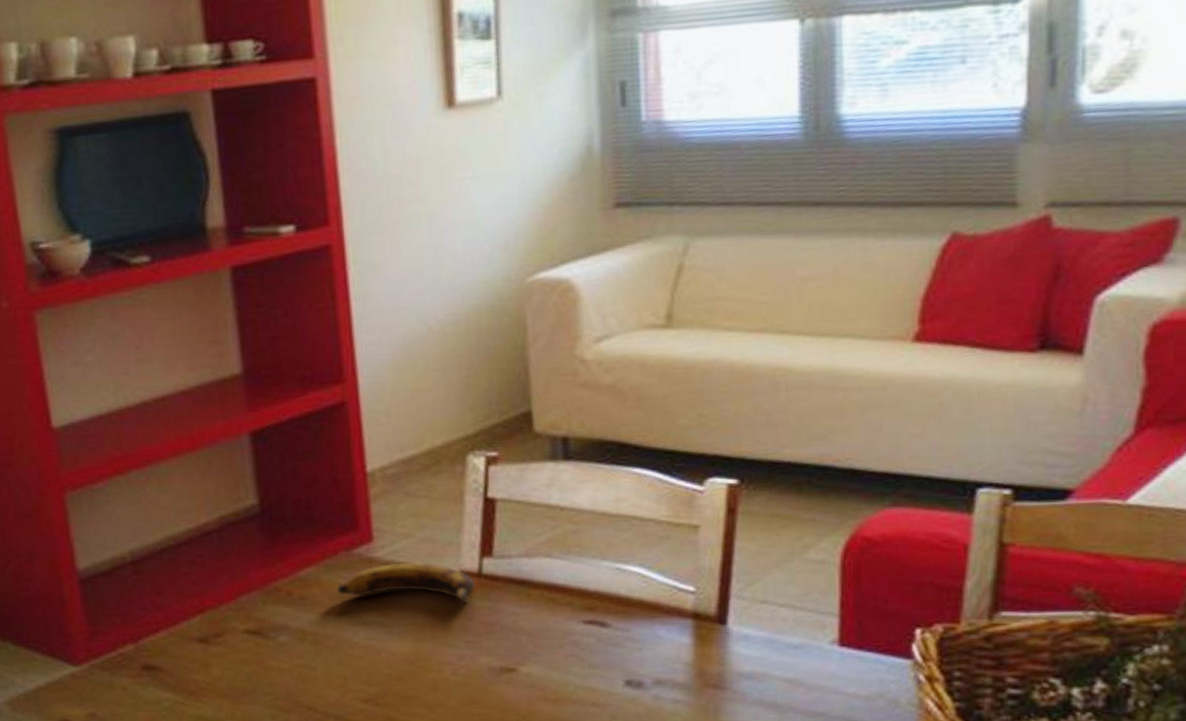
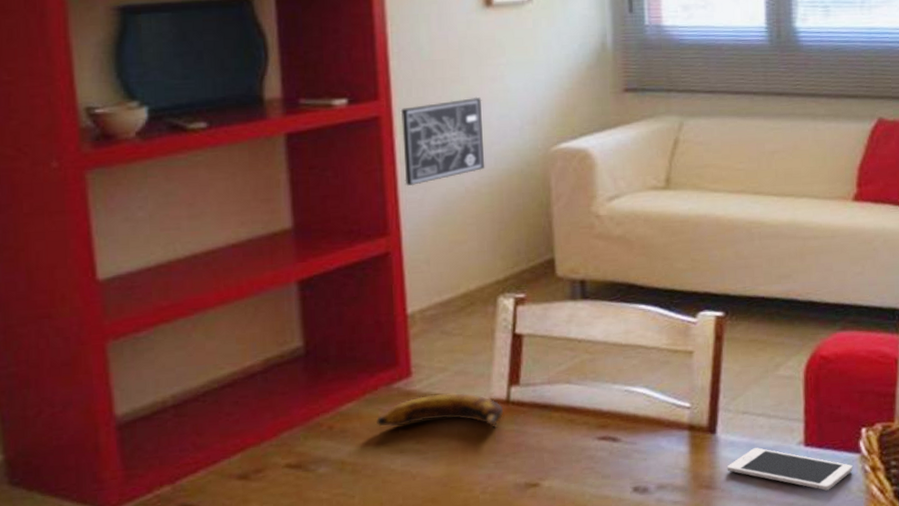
wall art: none [353,218,450,326] -> present [400,96,485,187]
cell phone: none [739,644,902,701] -> present [727,448,853,491]

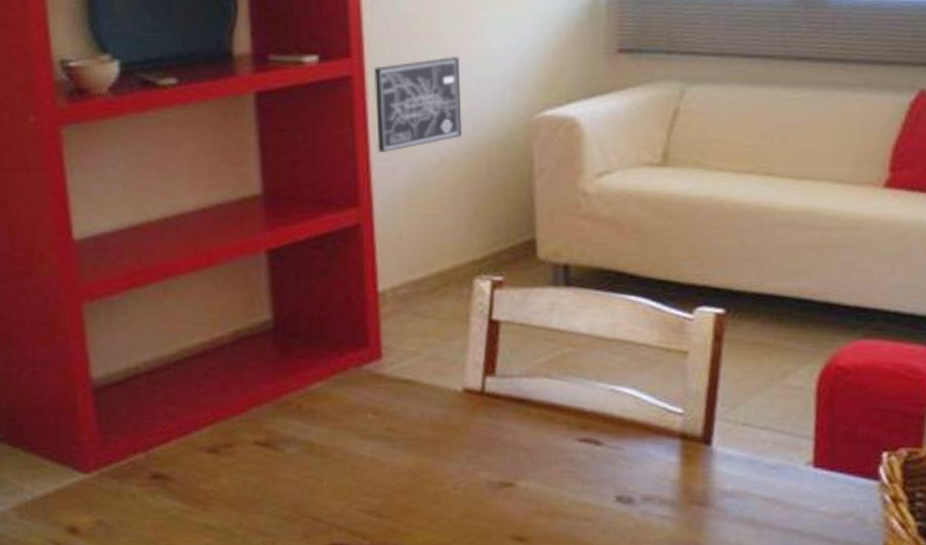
banana: present [376,393,504,430] -> none [346,379,478,422]
cell phone: present [727,448,853,491] -> none [722,465,870,519]

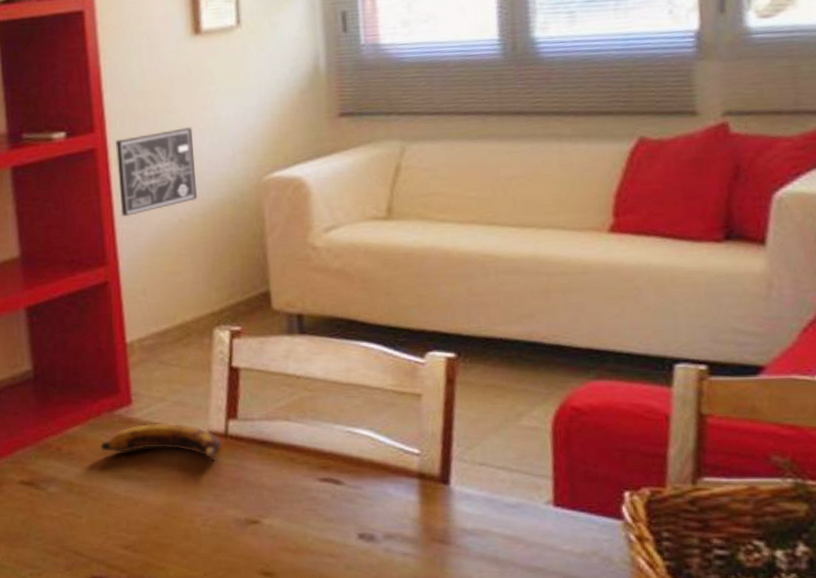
banana: none [346,379,478,422] -> present [100,423,222,463]

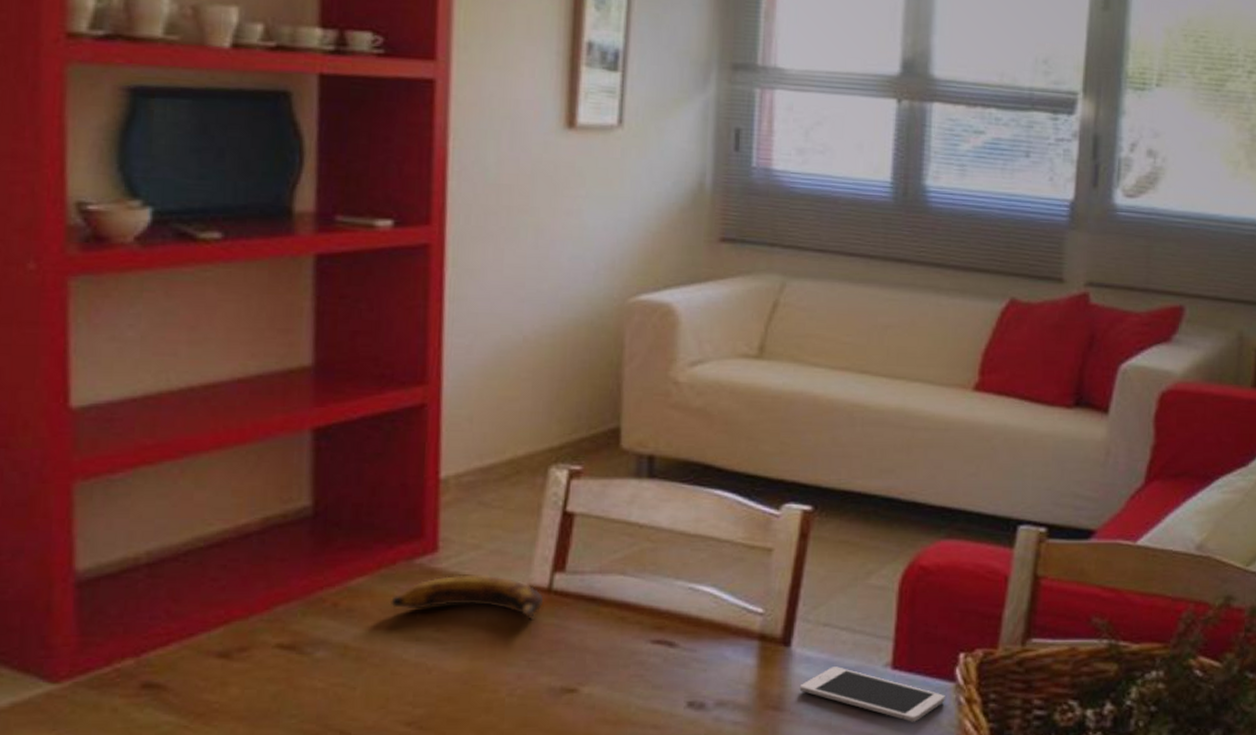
wall art: present [114,126,198,217] -> none [452,231,553,329]
cell phone: none [462,503,614,558] -> present [799,666,945,722]

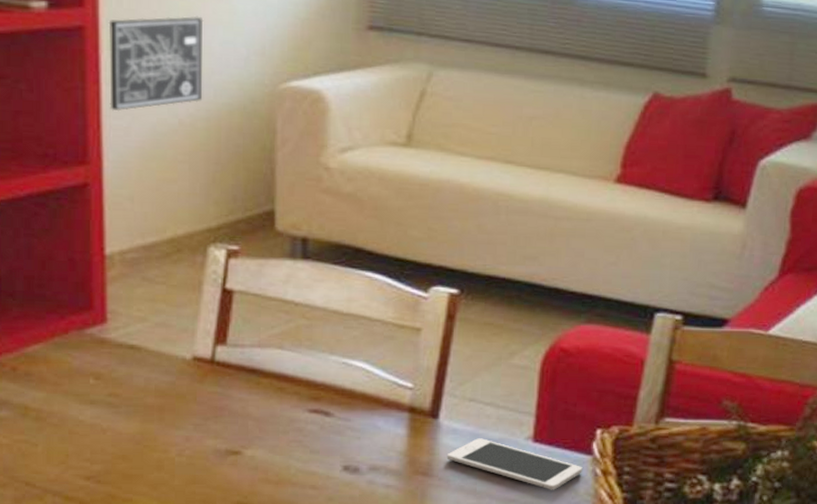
banana: present [391,574,544,622] -> none [65,345,208,390]
wall art: none [452,231,553,329] -> present [108,16,204,112]

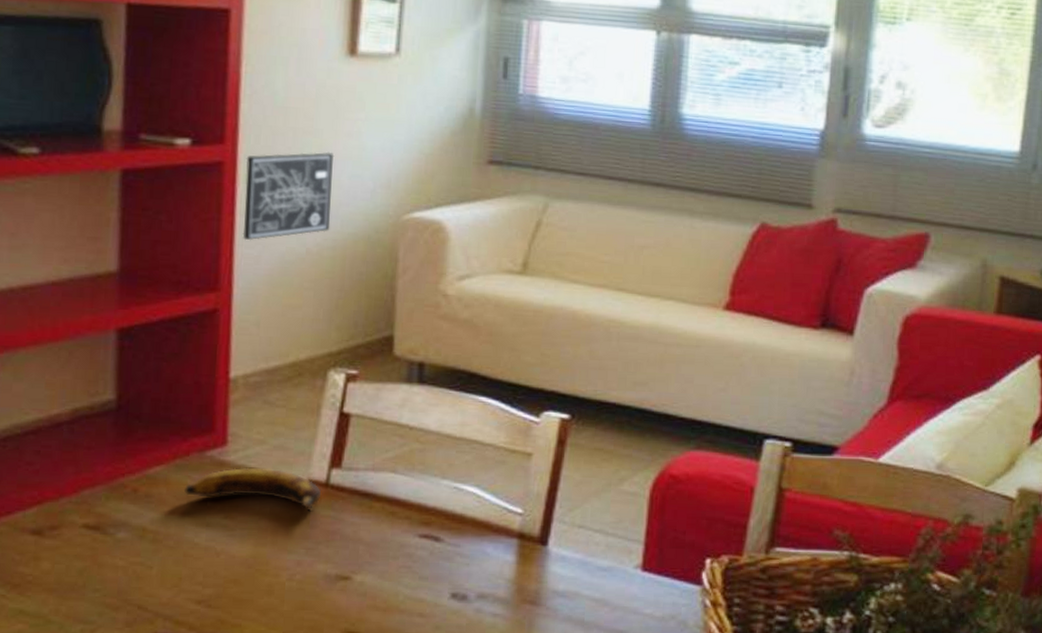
banana: none [65,345,208,390] -> present [184,467,322,513]
cell phone: present [446,438,583,490] -> none [555,566,692,622]

